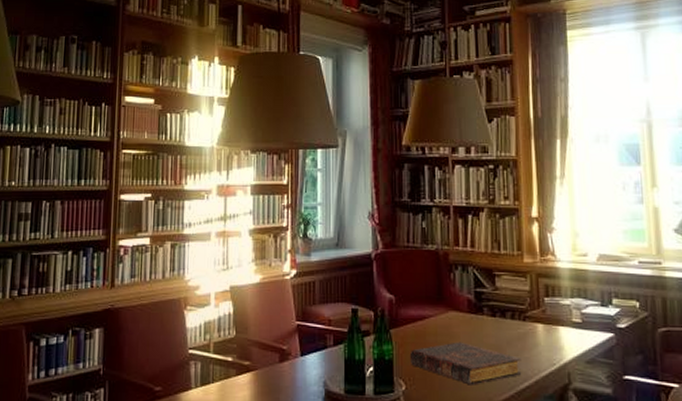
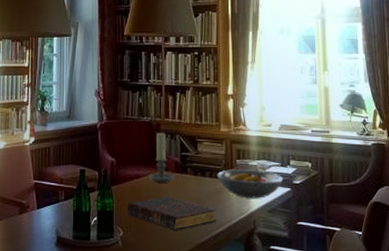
candle holder: none [436,263,468,325] -> present [149,132,175,183]
fruit bowl: none [520,309,604,346] -> present [217,169,284,199]

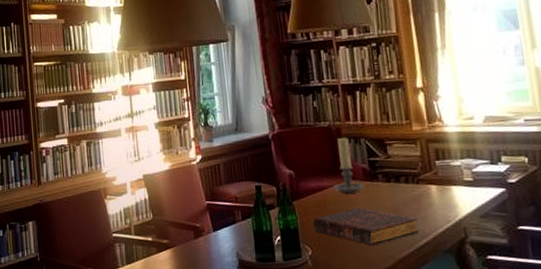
fruit bowl: present [217,169,284,199] -> none [413,170,495,204]

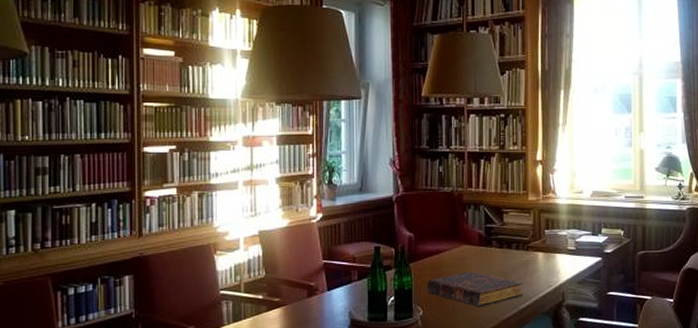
candle holder: present [334,137,365,194] -> none [450,203,479,257]

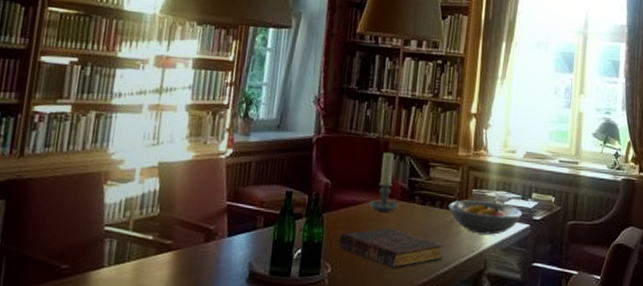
candle holder: none [450,203,479,257] -> present [369,152,400,212]
fruit bowl: none [524,240,594,270] -> present [448,200,523,235]

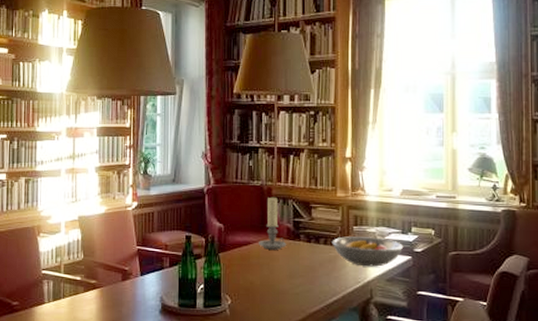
book: present [338,227,445,269] -> none [235,263,331,300]

